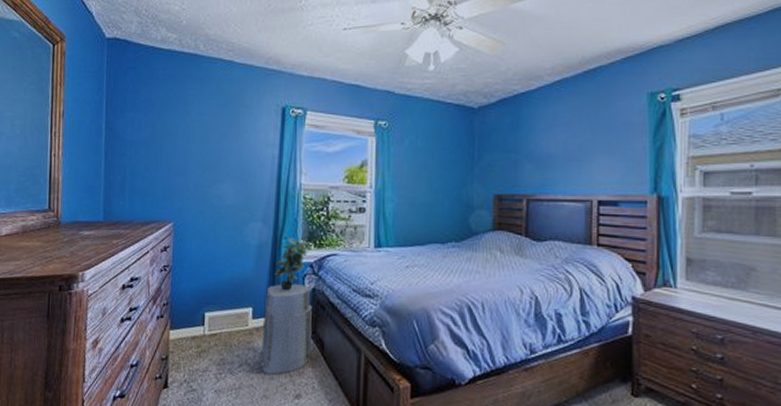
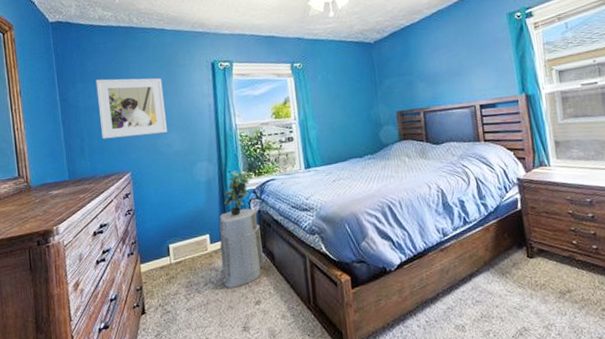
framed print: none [146,110,223,182] -> present [95,78,167,139]

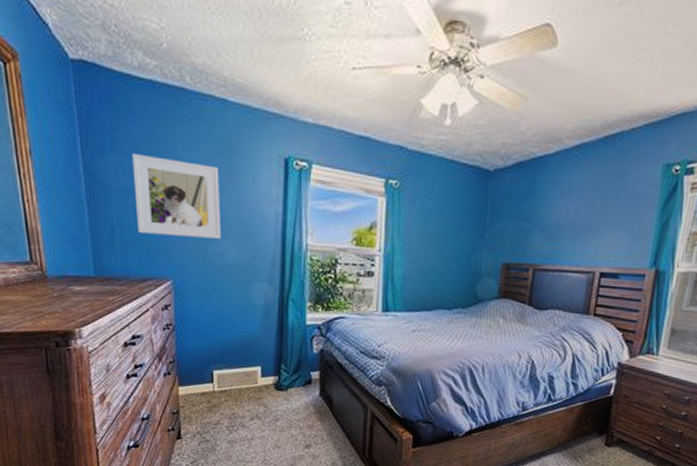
air purifier: present [219,208,264,288] -> none [269,345,320,427]
potted plant: present [223,171,250,215] -> none [281,300,316,351]

